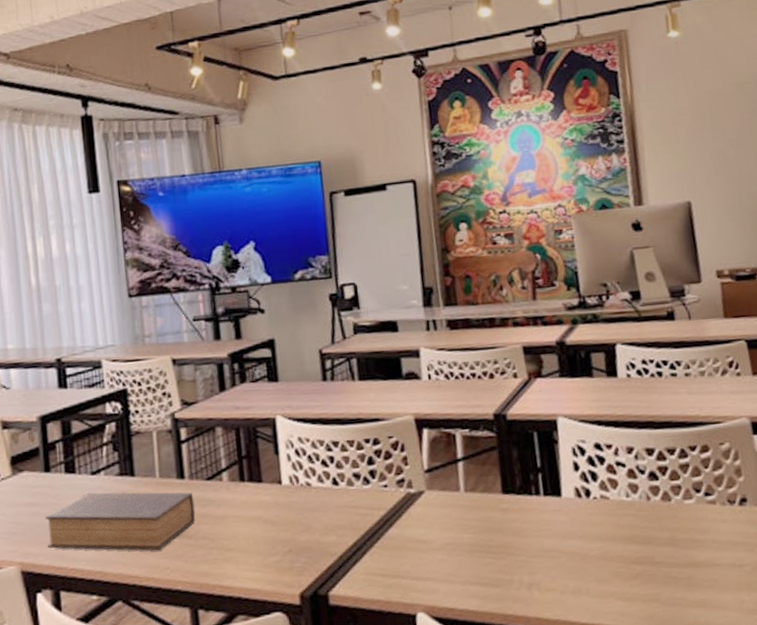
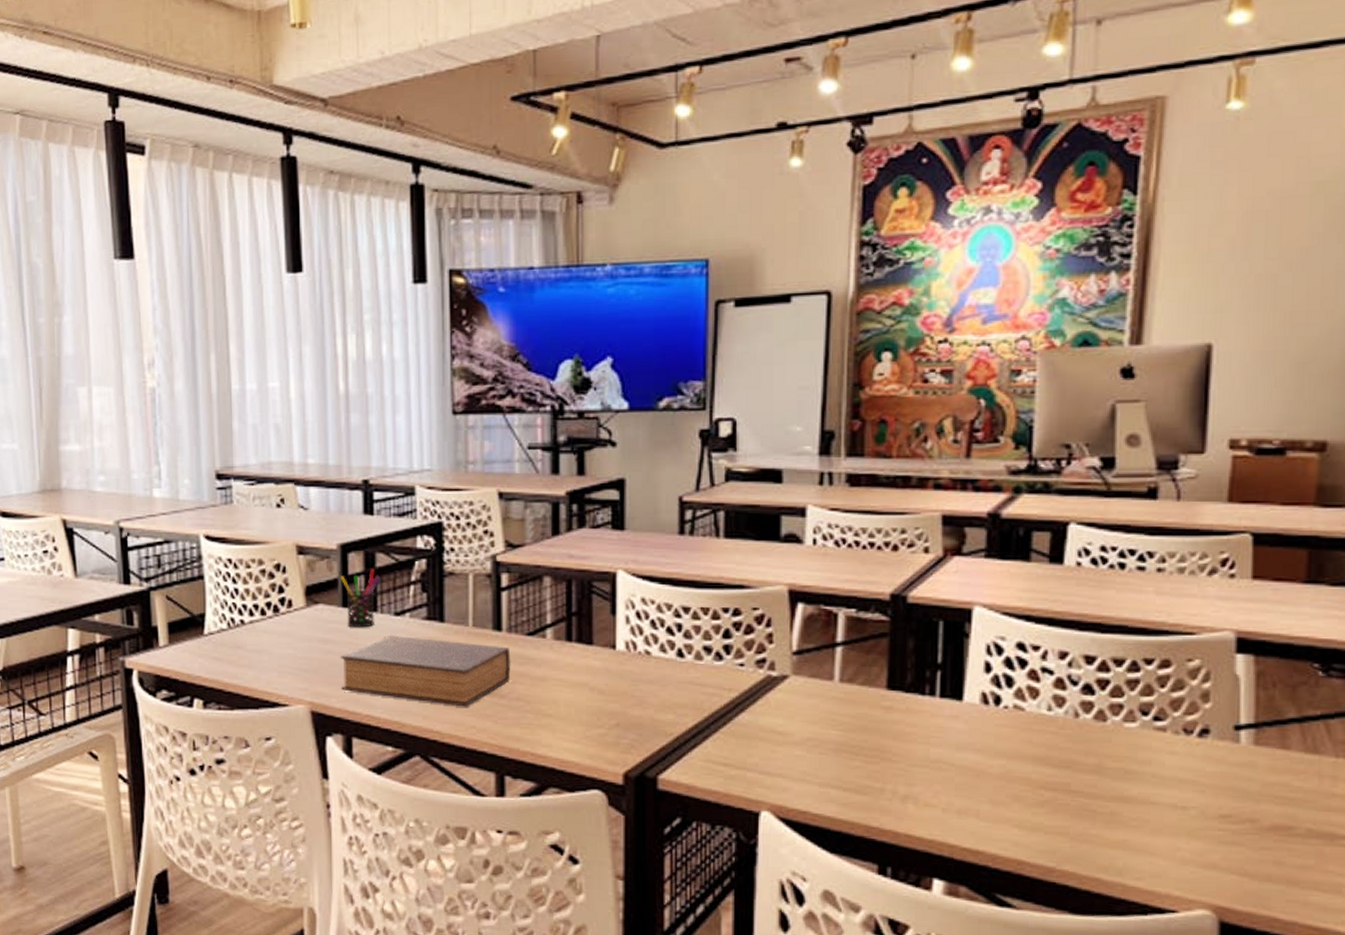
pen holder: none [41,435,76,490] -> present [340,568,380,628]

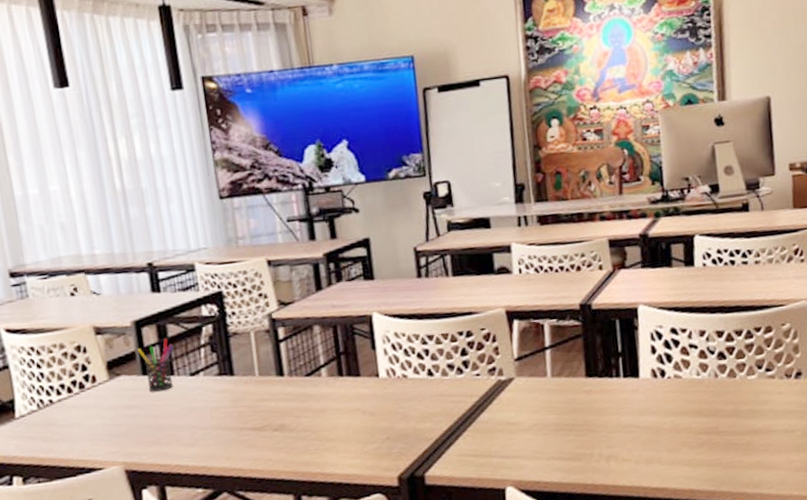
book: present [341,635,511,707] -> none [146,388,296,448]

